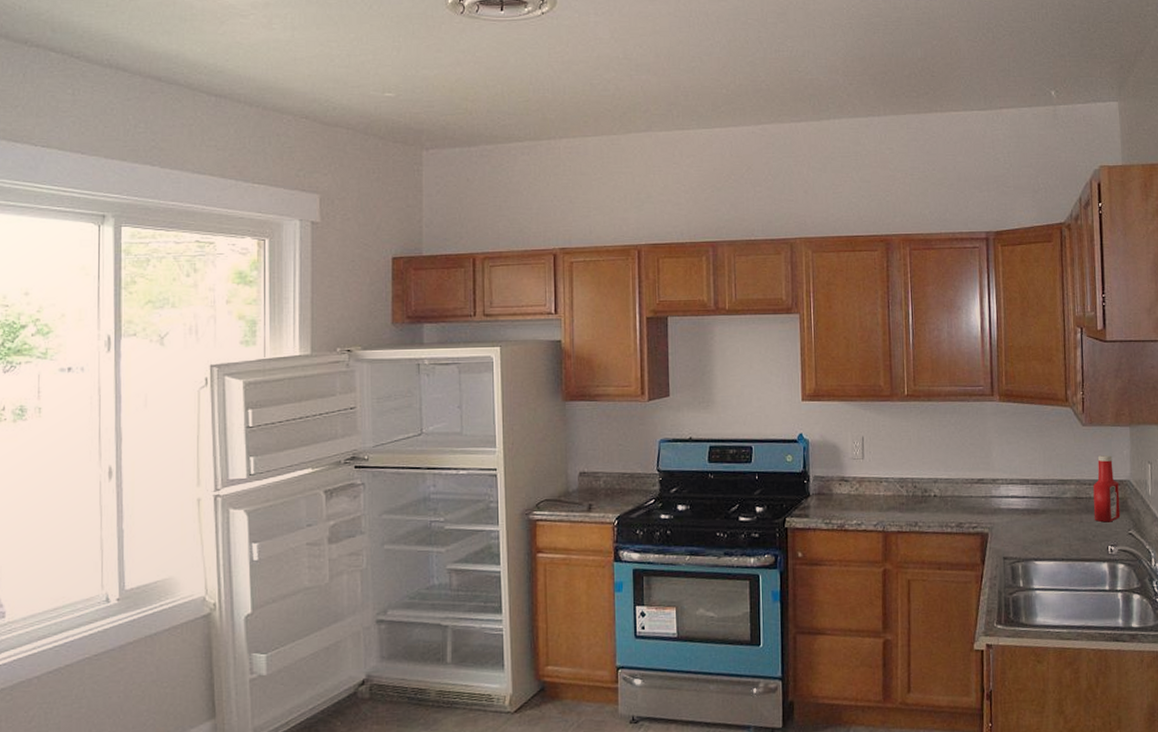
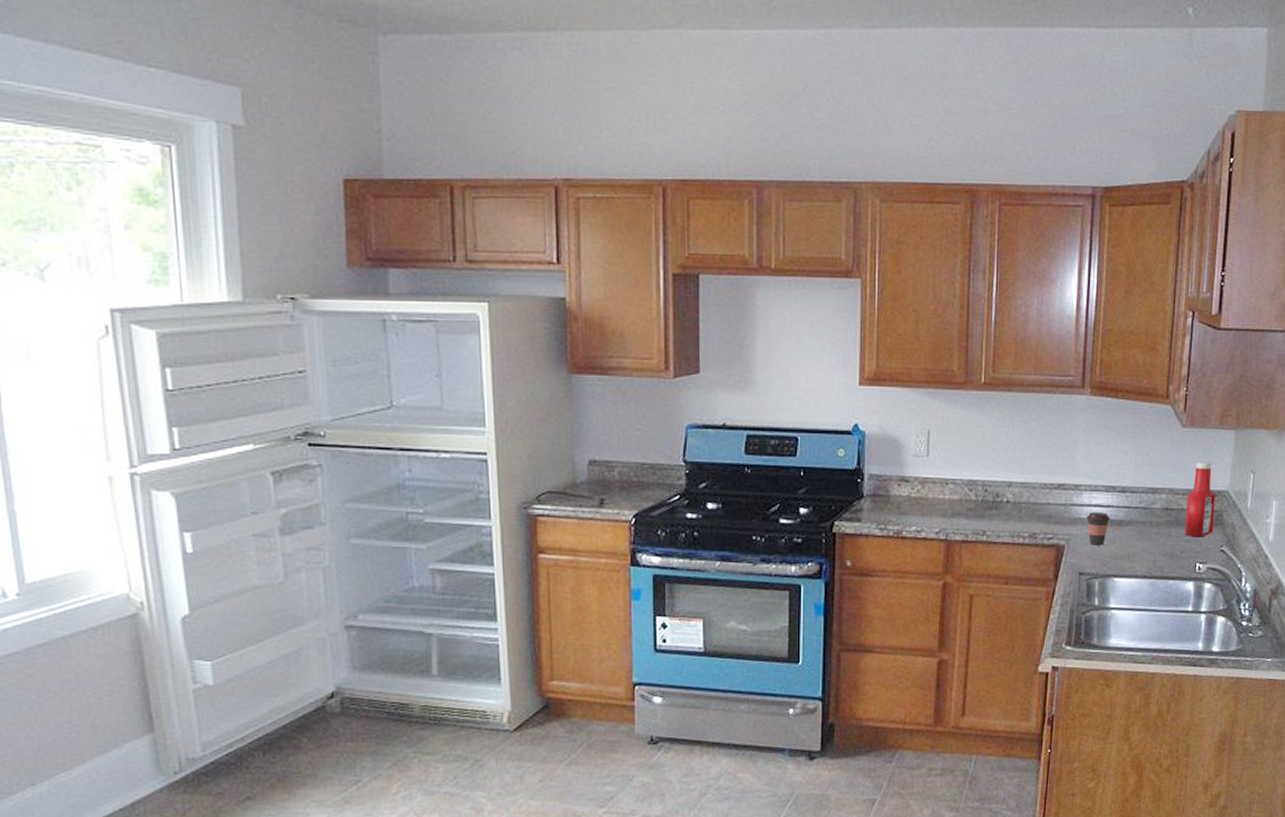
coffee cup: none [1005,502,1027,532] -> present [1086,511,1111,545]

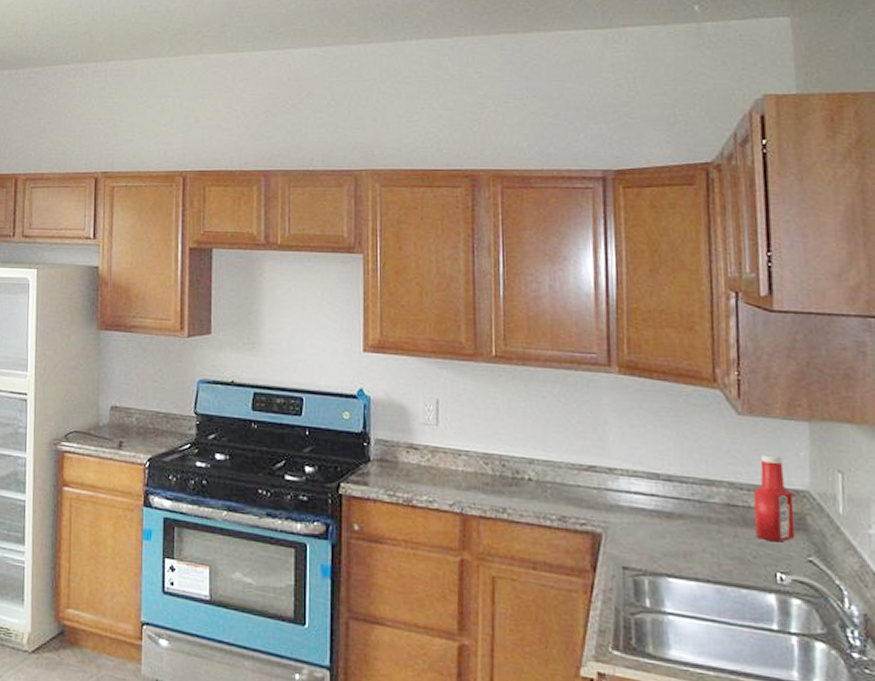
coffee cup: present [1086,511,1111,545] -> none [626,499,657,538]

